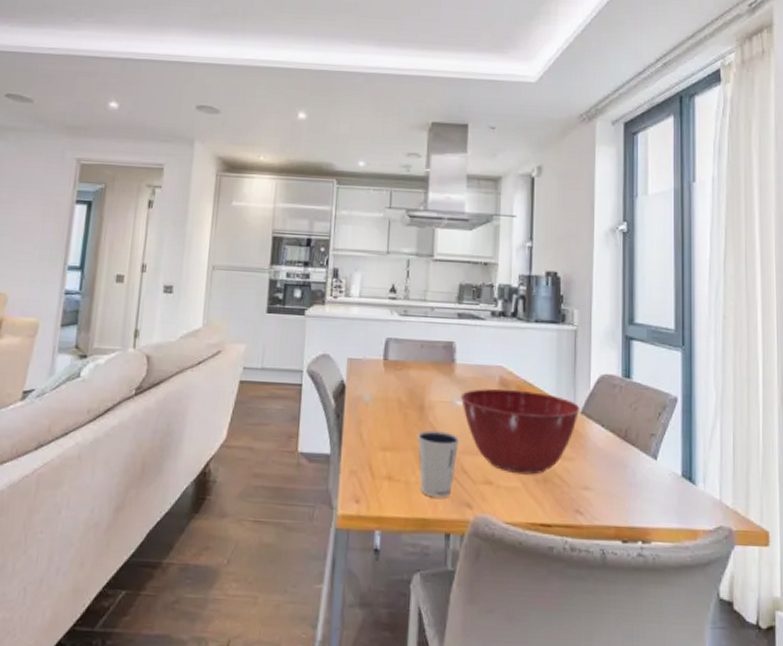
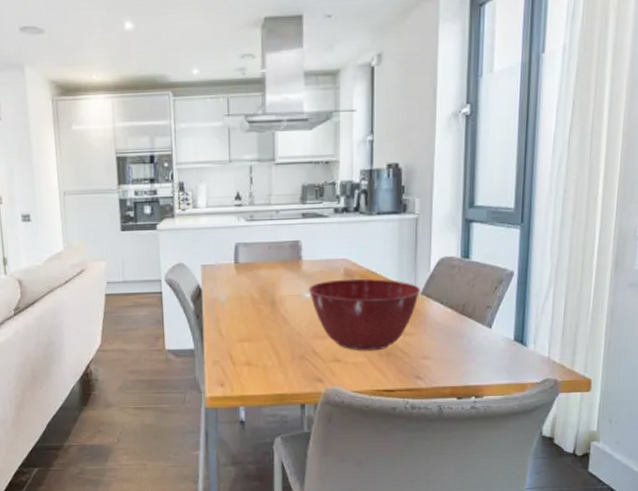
dixie cup: present [416,430,460,498] -> none [270,321,310,377]

